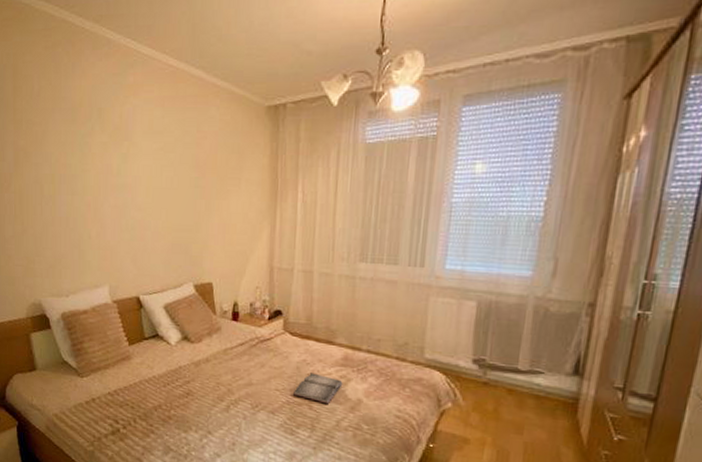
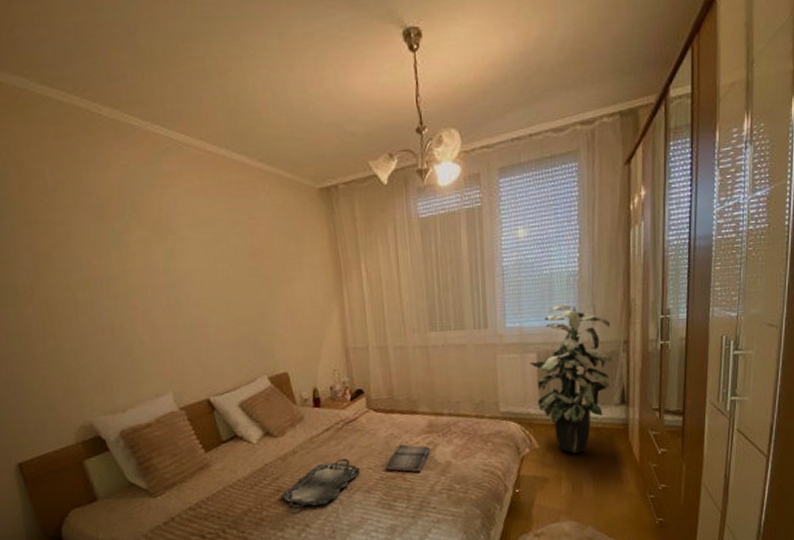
serving tray: none [190,375,268,416] -> present [281,458,360,508]
indoor plant: none [466,252,574,420] -> present [529,304,612,454]

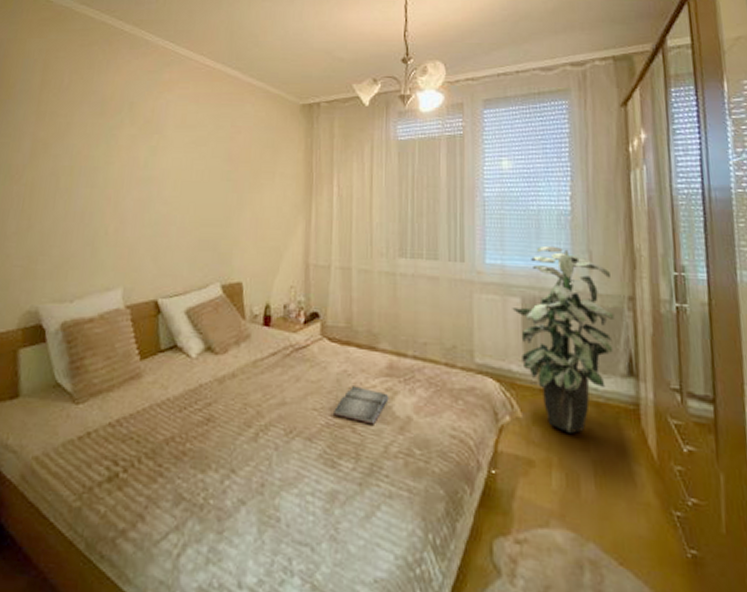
serving tray: present [281,458,360,508] -> none [210,392,304,447]

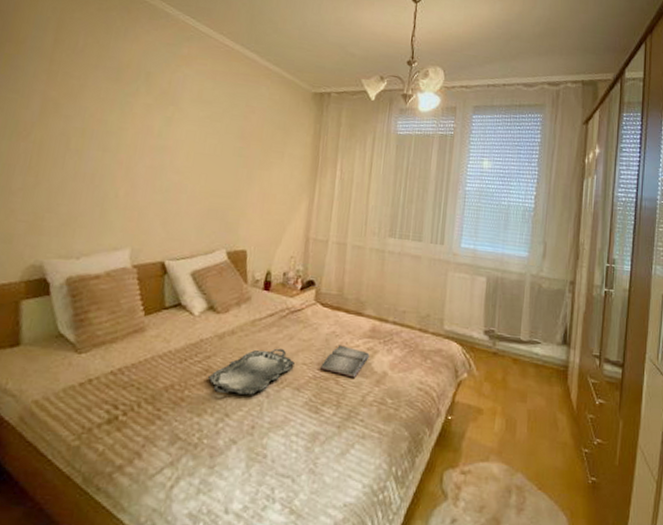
serving tray: none [210,392,304,447] -> present [208,348,295,395]
indoor plant: present [512,245,615,433] -> none [478,235,558,388]

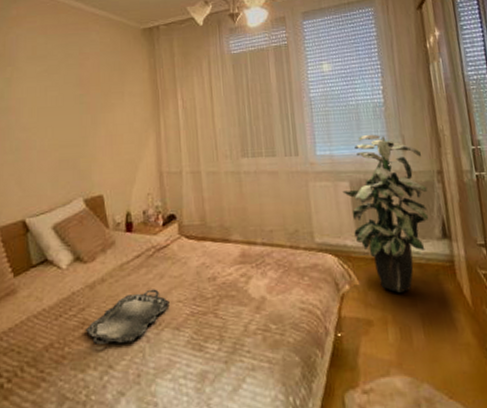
hardback book: present [321,345,370,378] -> none [197,276,245,309]
indoor plant: none [478,235,558,388] -> present [342,134,429,293]

